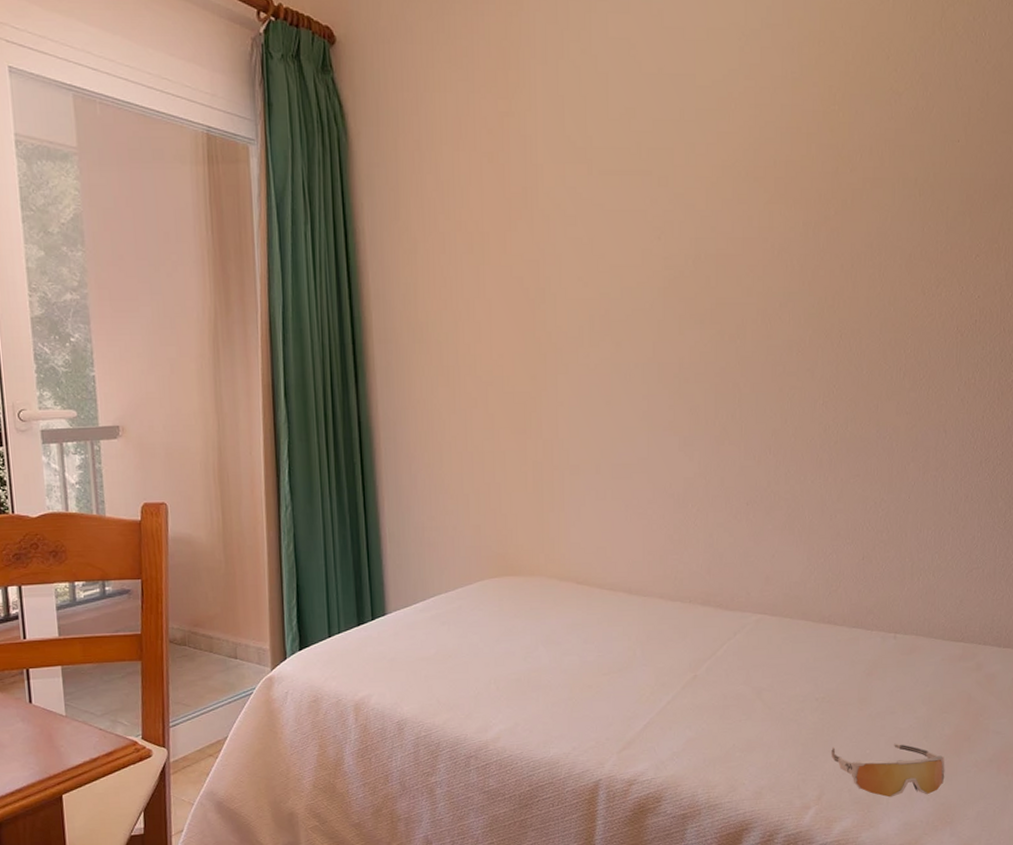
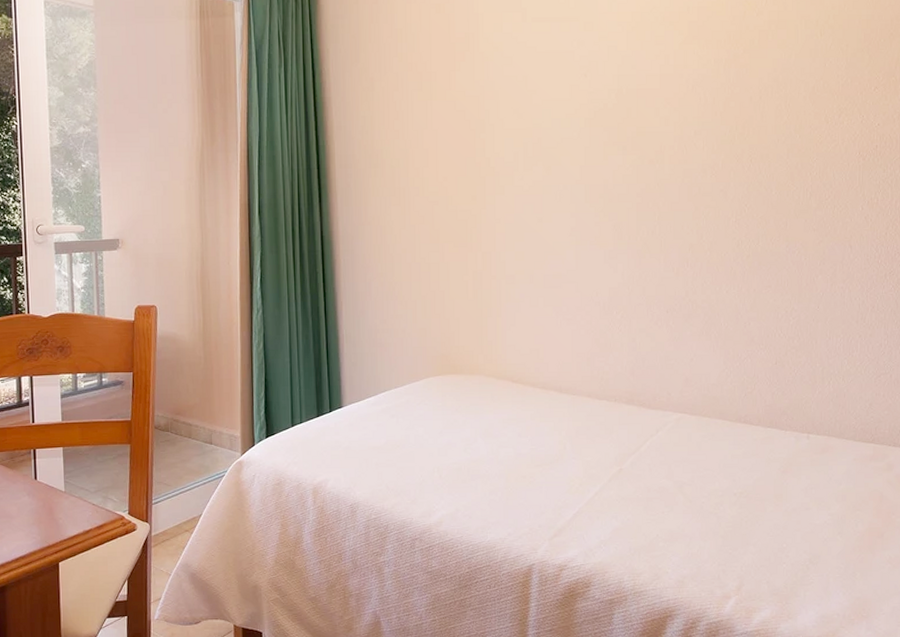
sunglasses: present [831,743,945,797] -> none [750,538,860,590]

